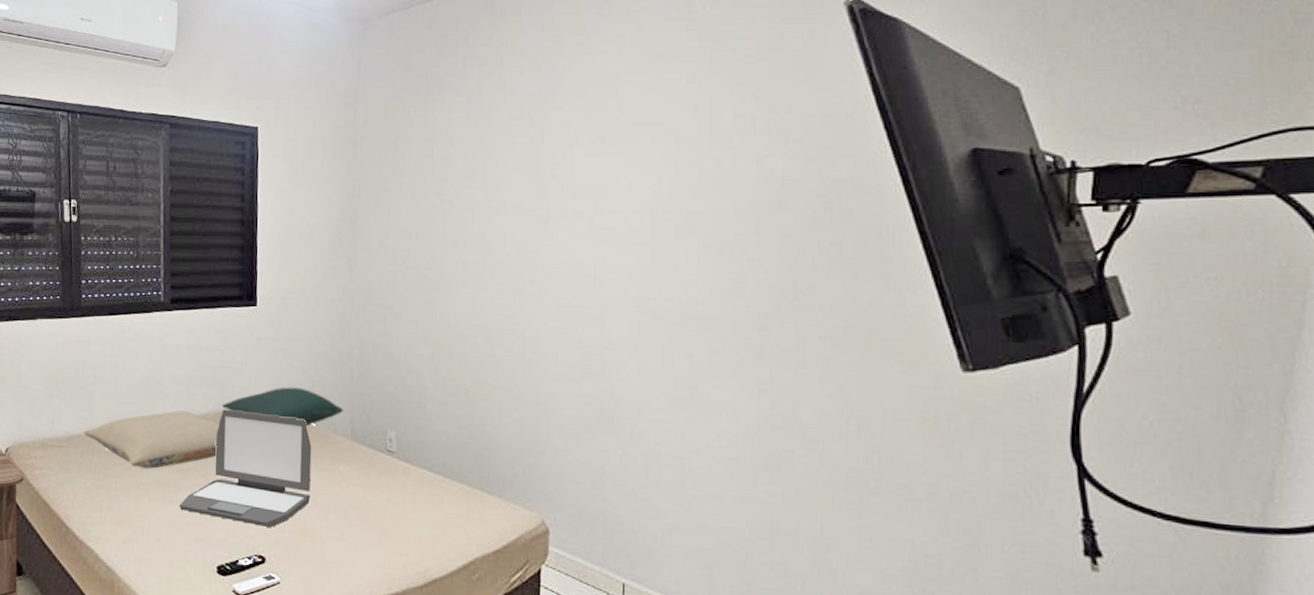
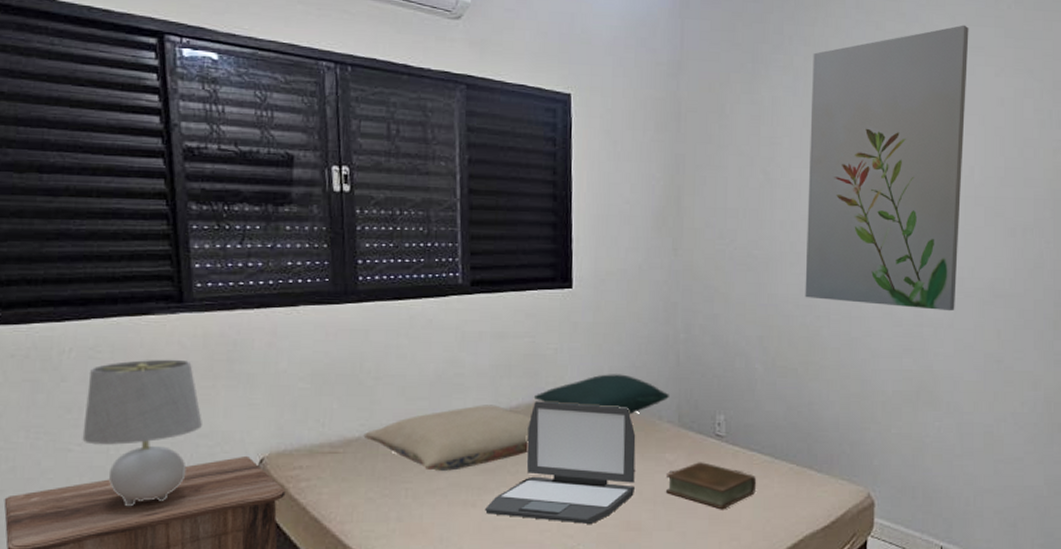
book: none [338,476,427,525] -> present [665,462,757,510]
wall art: none [477,31,657,334] -> present [805,25,969,311]

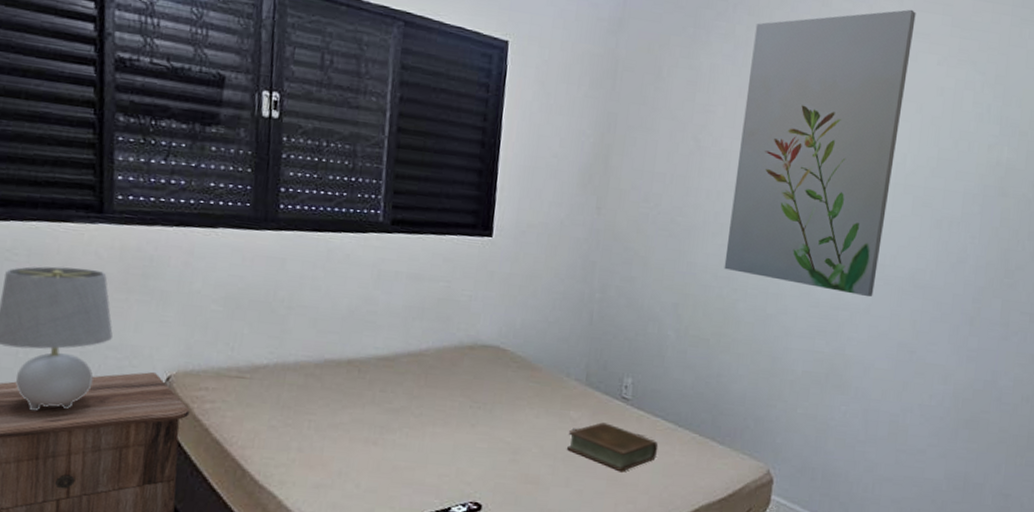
pillow: present [363,405,531,471] -> none [271,344,439,407]
laptop: present [485,401,636,524] -> none [386,346,543,473]
pillow: present [533,374,669,414] -> none [443,326,579,368]

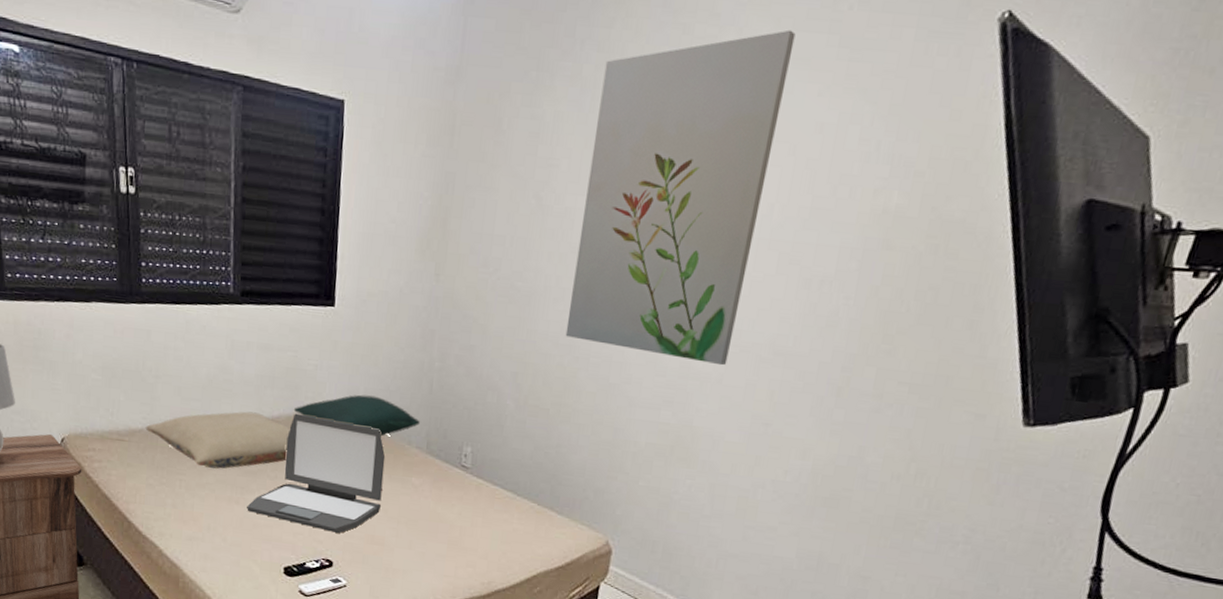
pillow: none [271,344,439,407] -> present [145,411,290,469]
laptop: none [386,346,543,473] -> present [247,413,386,533]
pillow: none [443,326,579,368] -> present [293,394,420,436]
book: present [566,422,659,472] -> none [409,489,497,538]

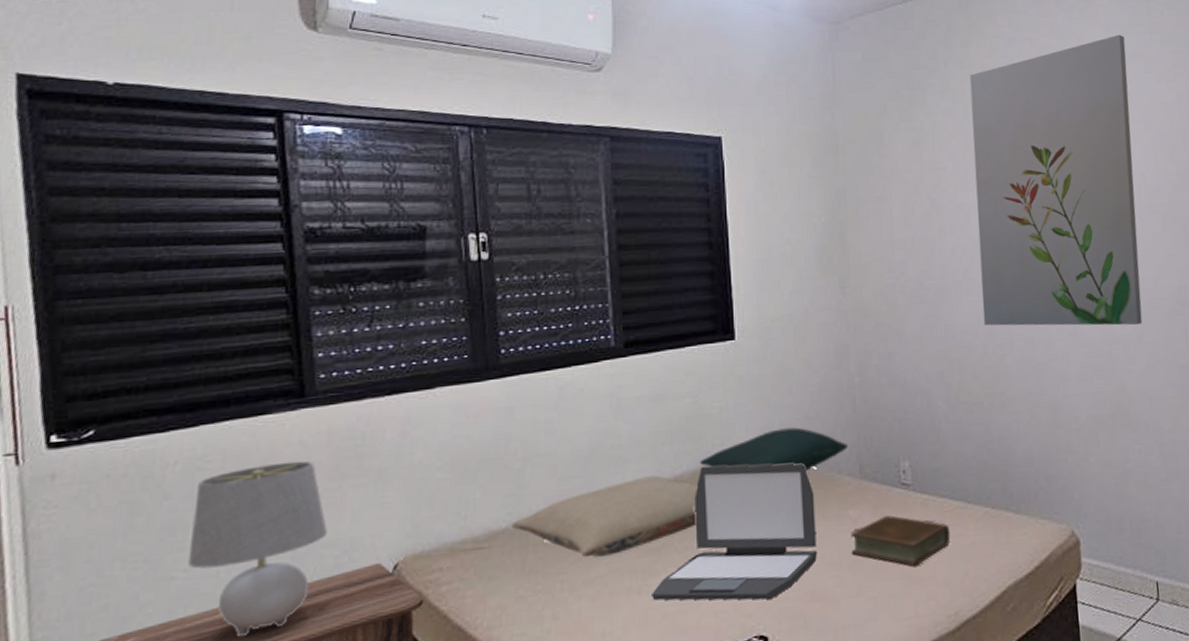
book: none [409,489,497,538] -> present [850,515,951,567]

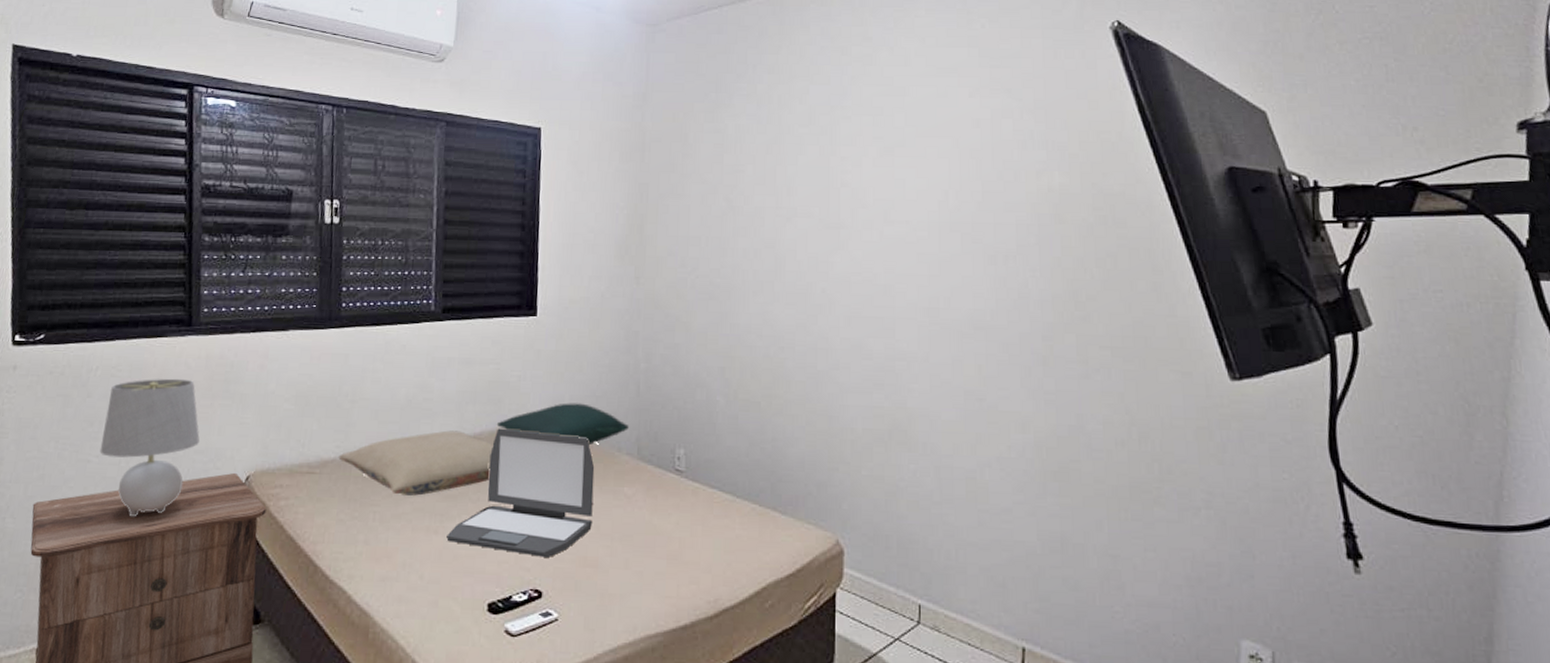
book: present [850,515,951,567] -> none [623,497,717,550]
wall art: present [969,34,1143,326] -> none [768,46,940,344]

